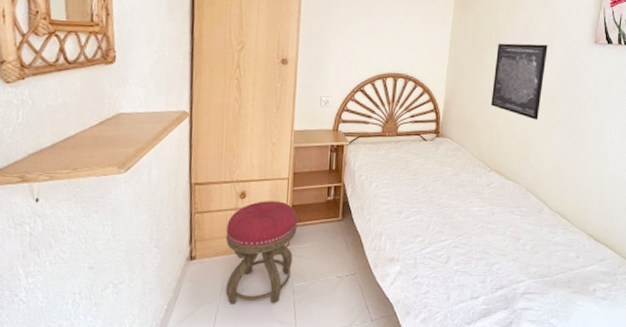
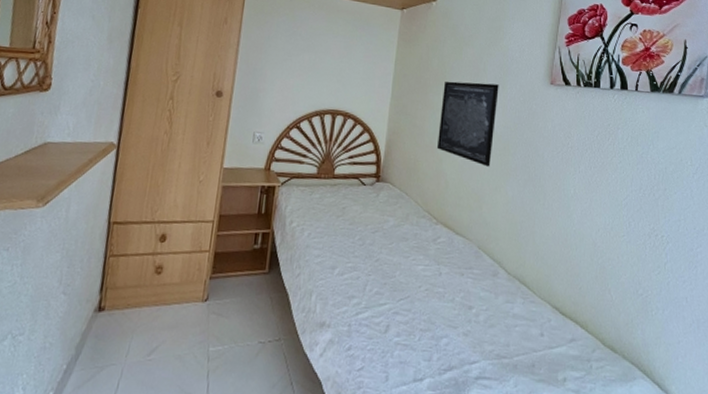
stool: present [225,201,298,304] -> none [132,245,220,372]

